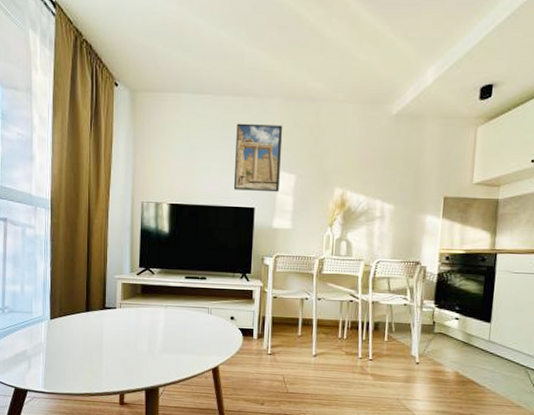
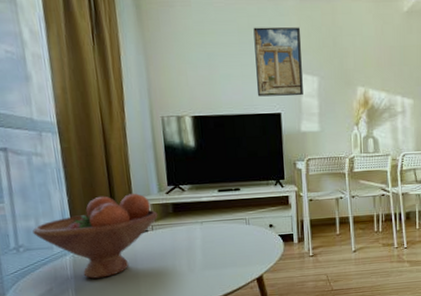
fruit bowl: none [18,270,127,347] -> present [33,193,158,279]

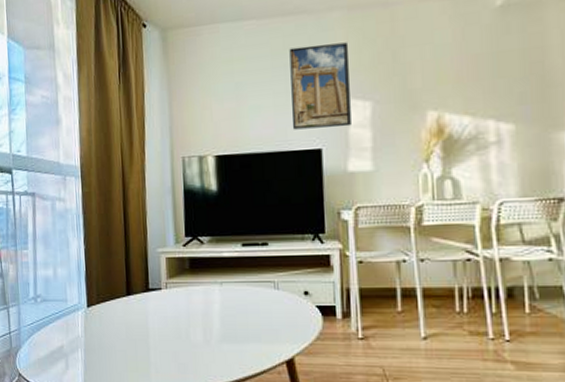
fruit bowl: present [33,193,158,279] -> none [50,244,173,340]

